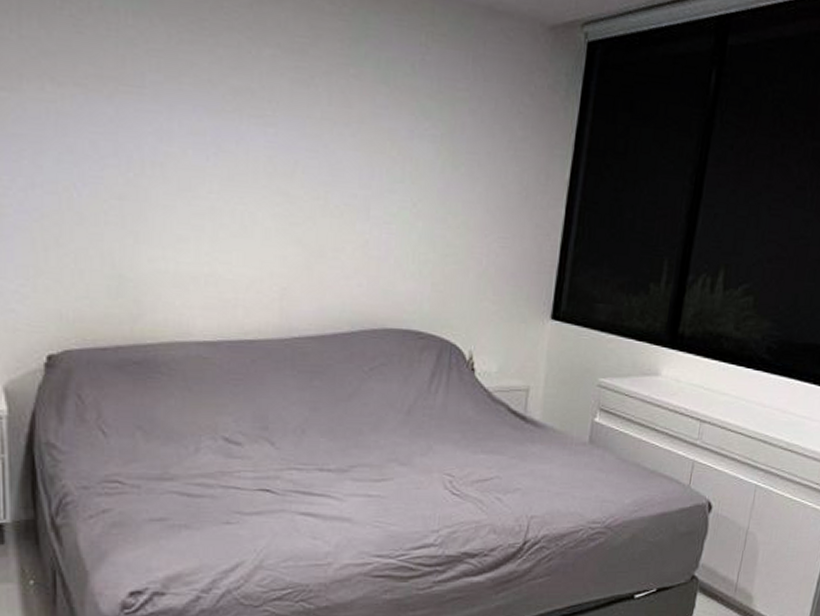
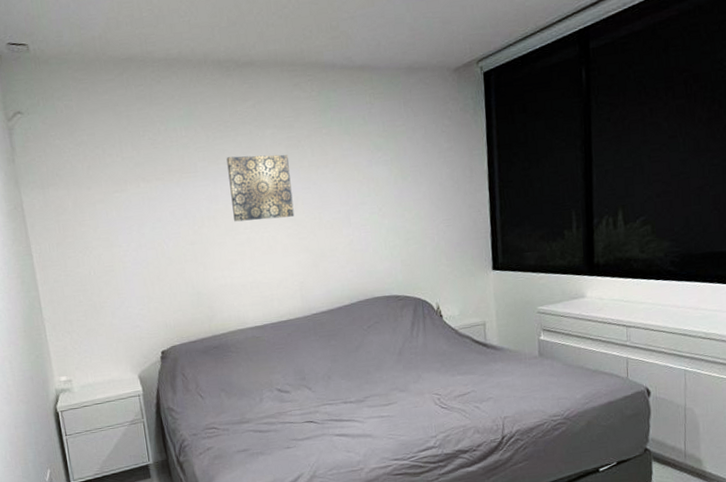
wall art: none [193,75,292,189] -> present [226,154,295,222]

